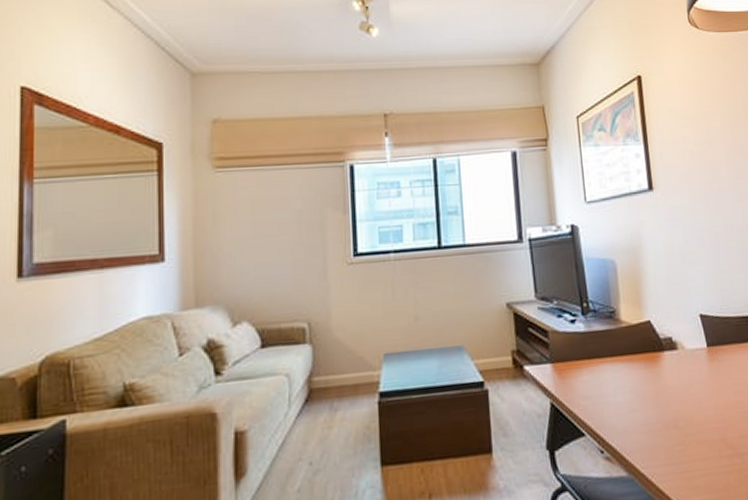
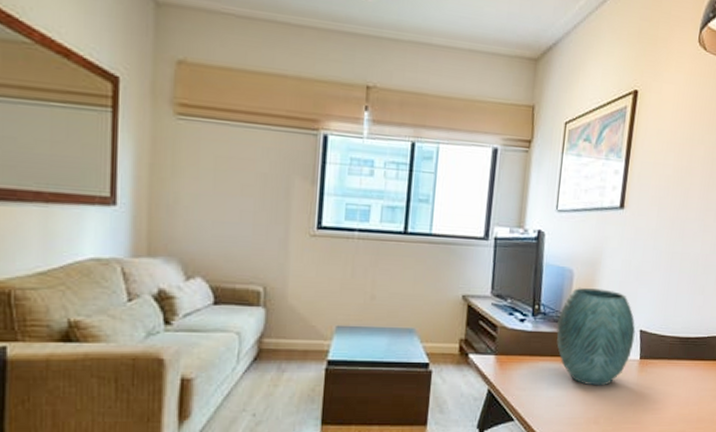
vase: none [609,276,697,385] -> present [556,287,636,386]

